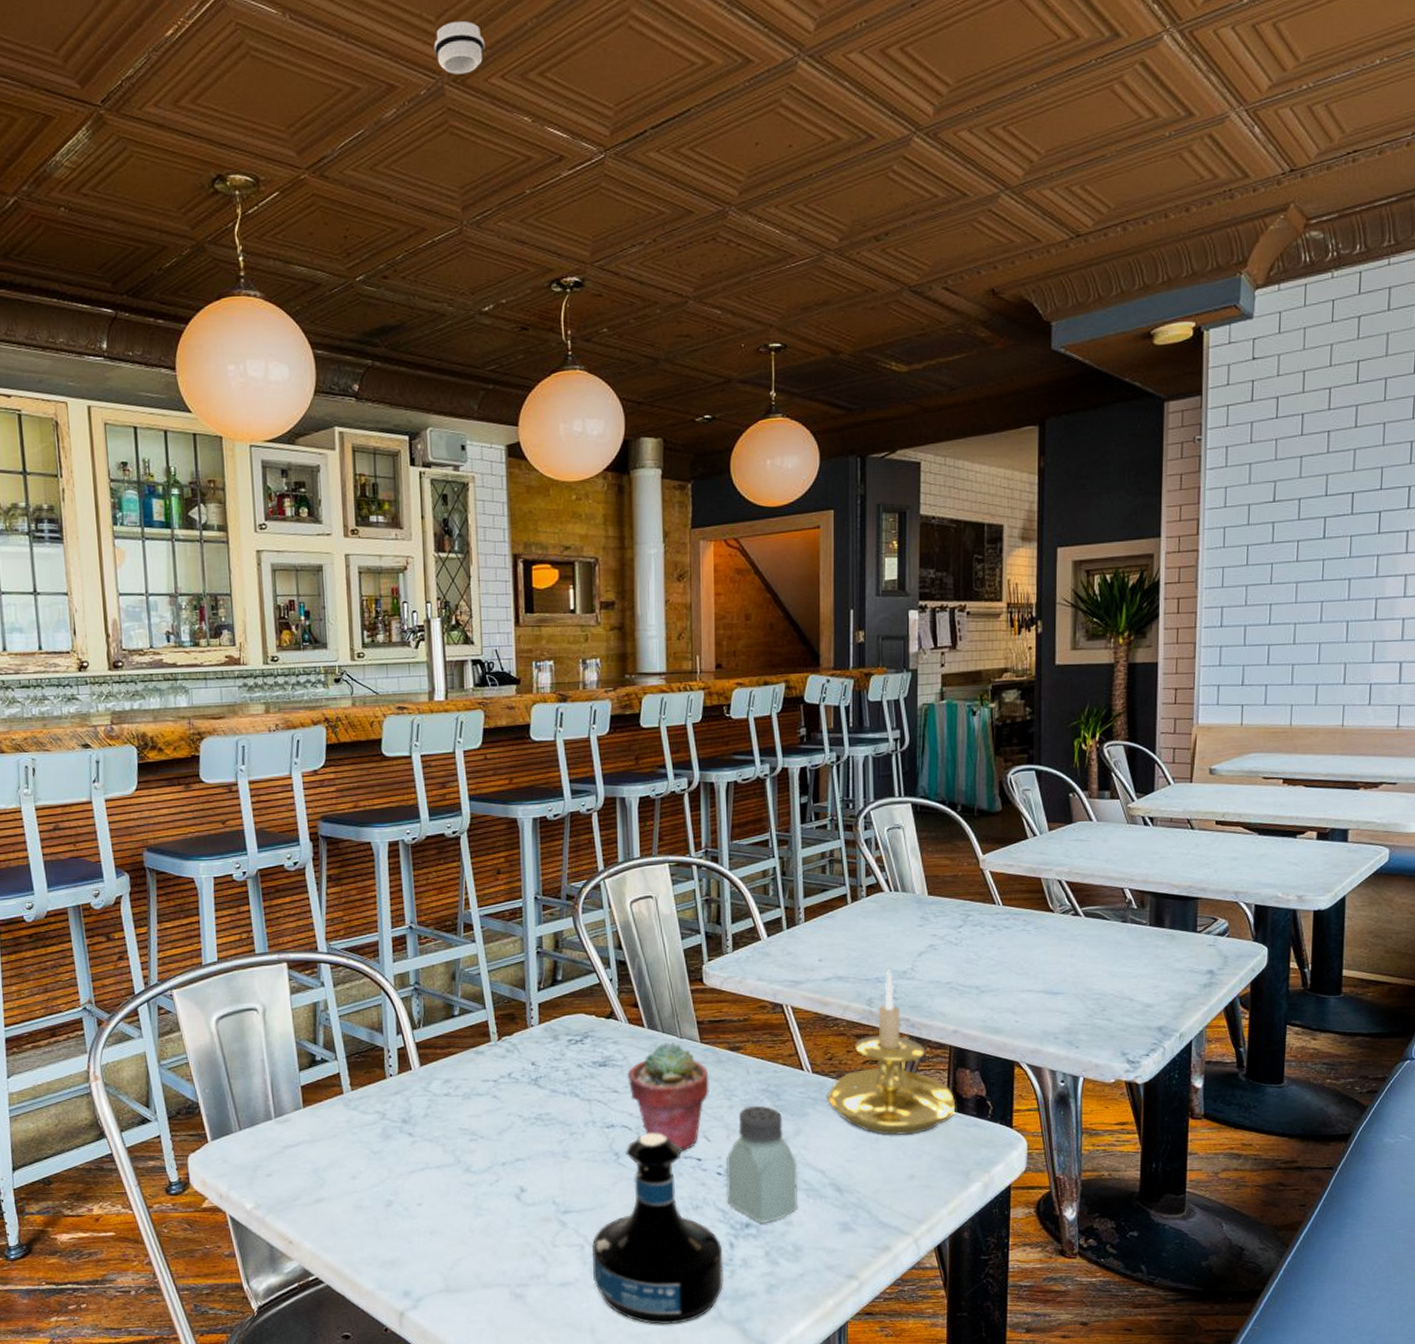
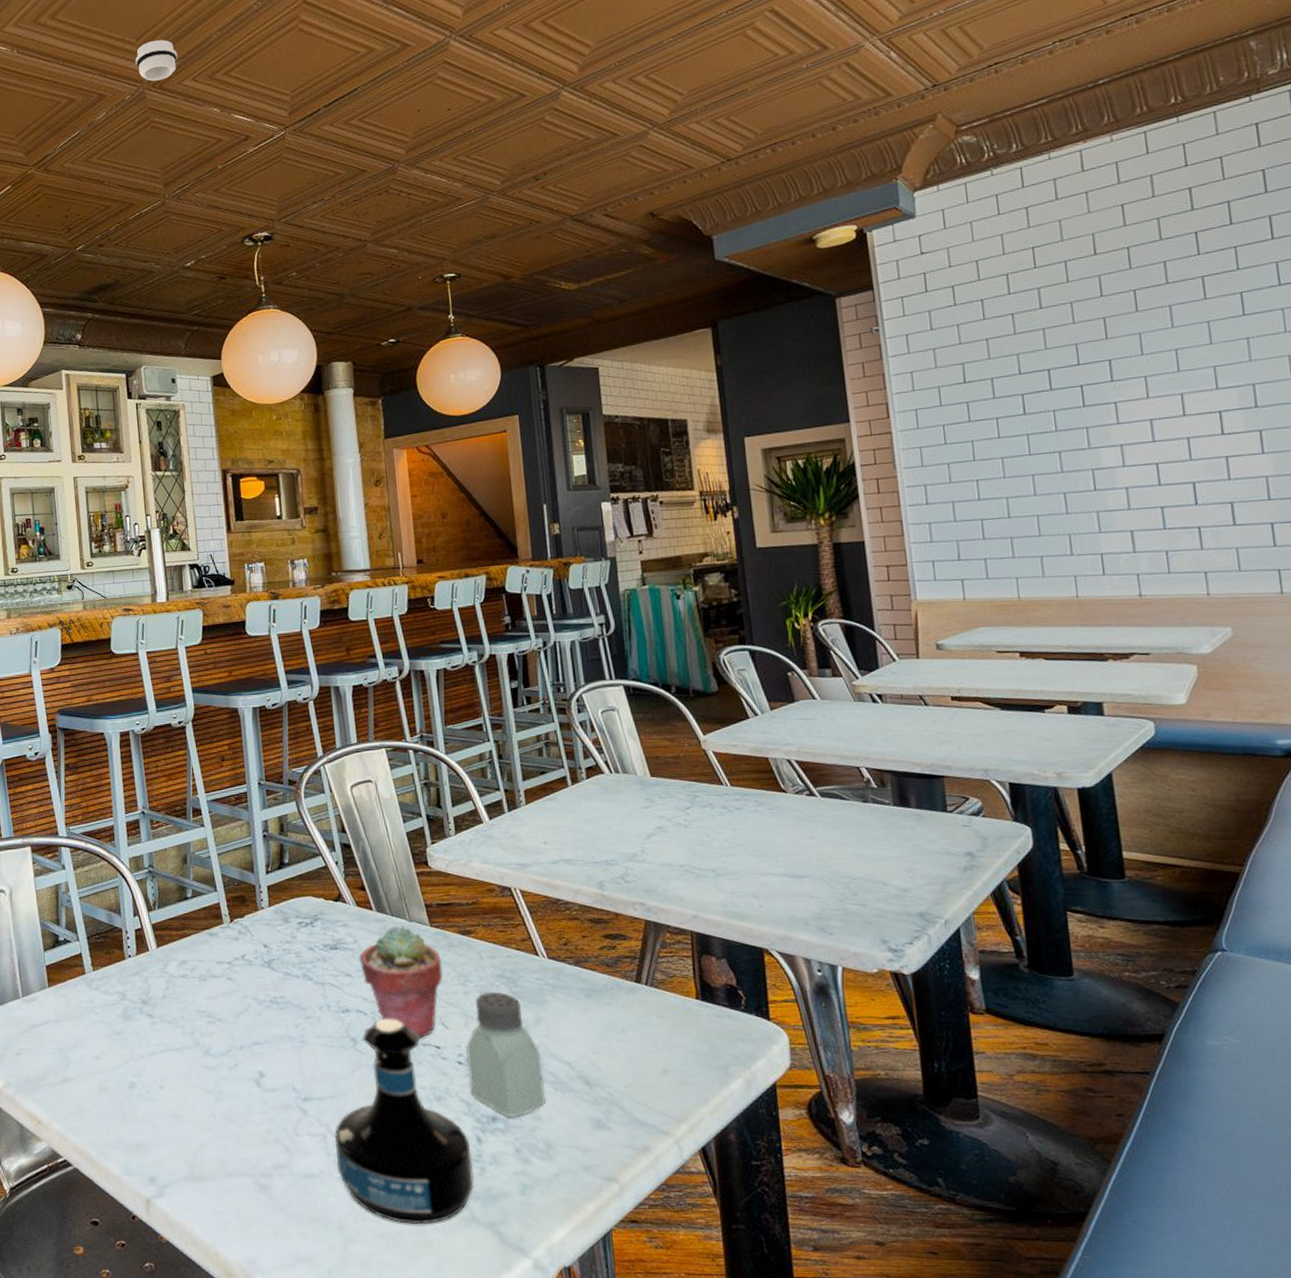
candle holder: present [827,970,956,1136] -> none [565,852,705,1027]

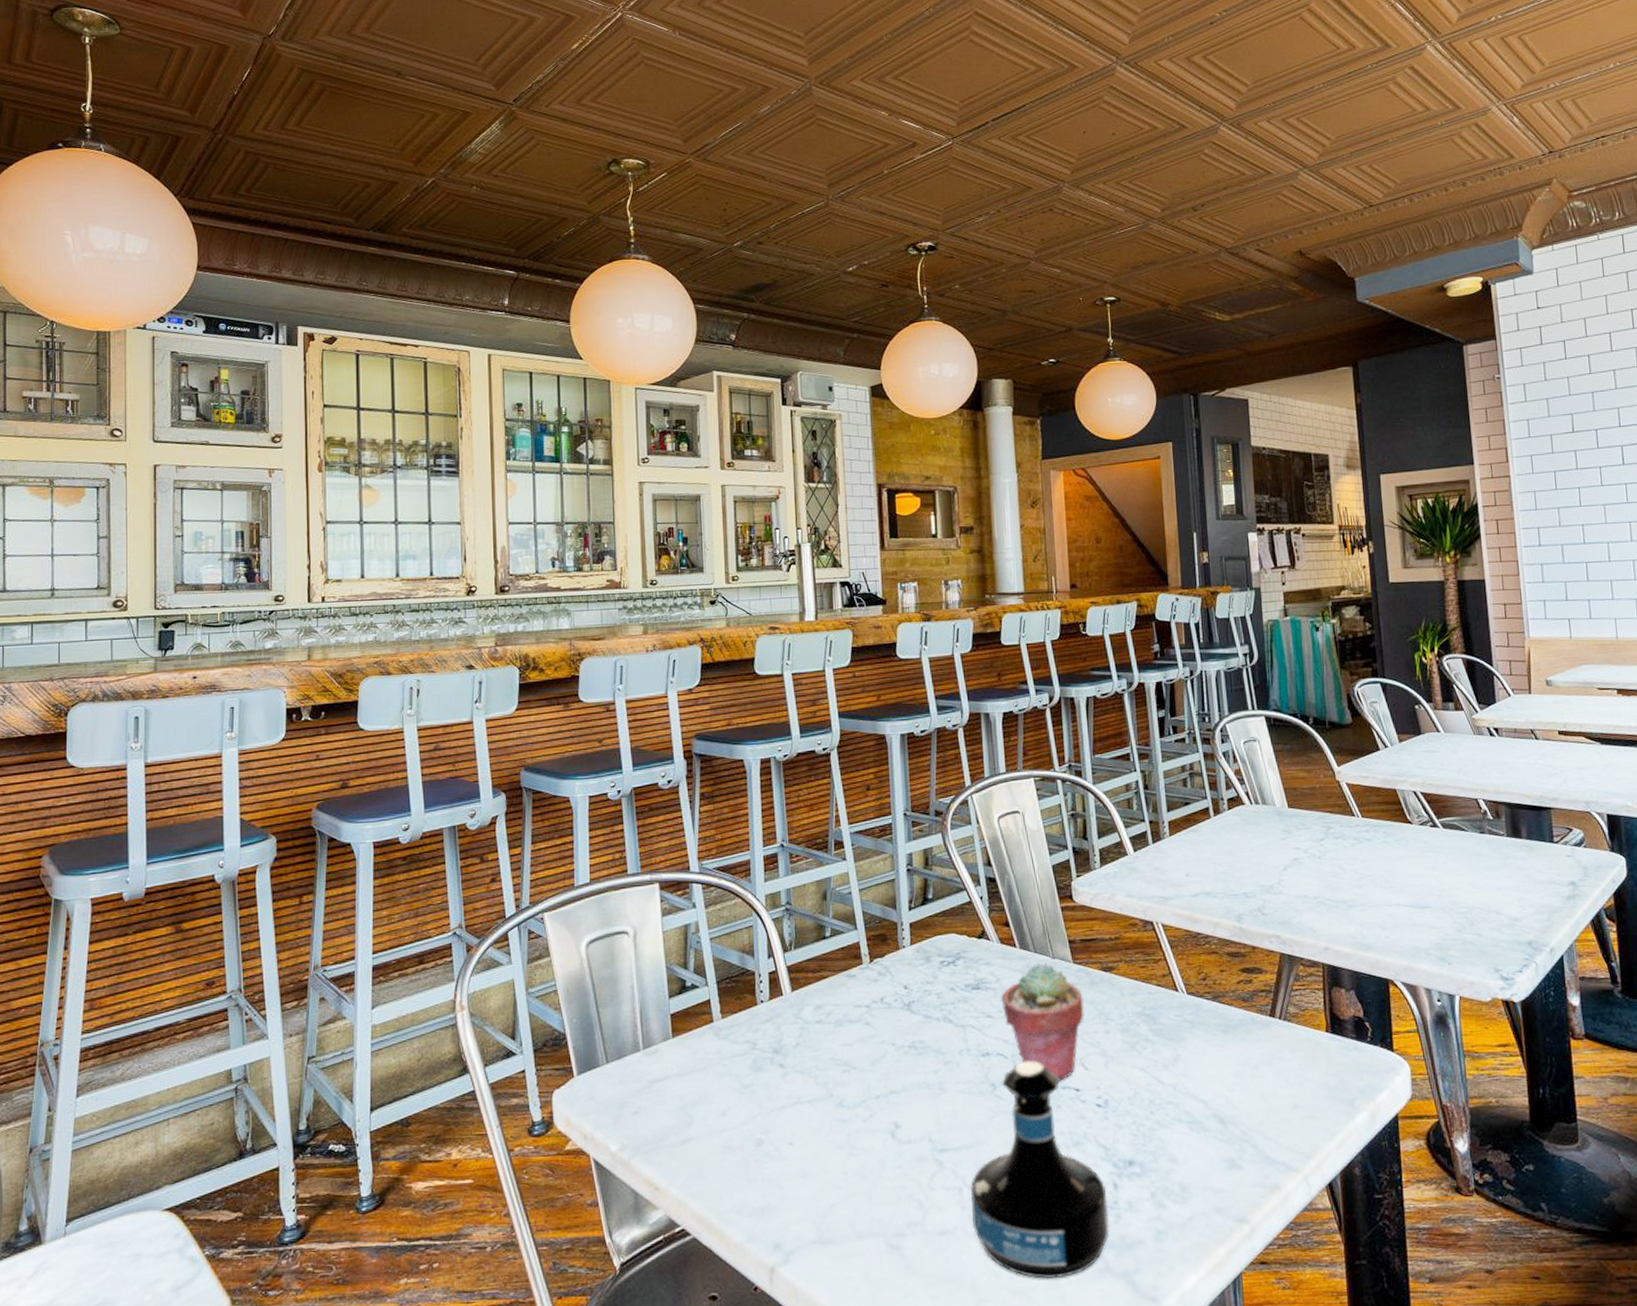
smoke detector: present [135,39,178,81] -> none [802,37,847,78]
saltshaker: present [466,991,547,1117] -> none [1105,1029,1182,1160]

